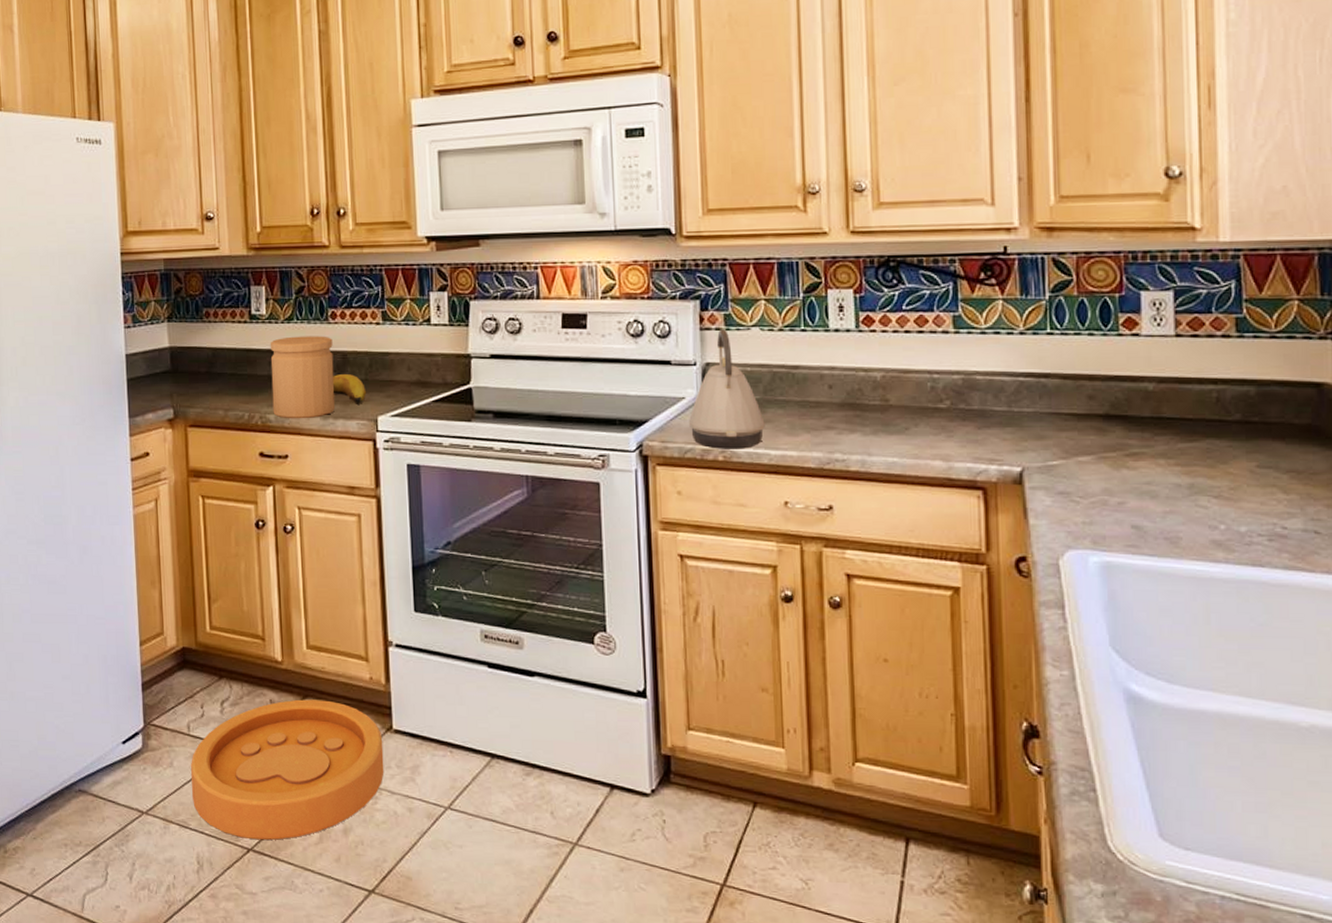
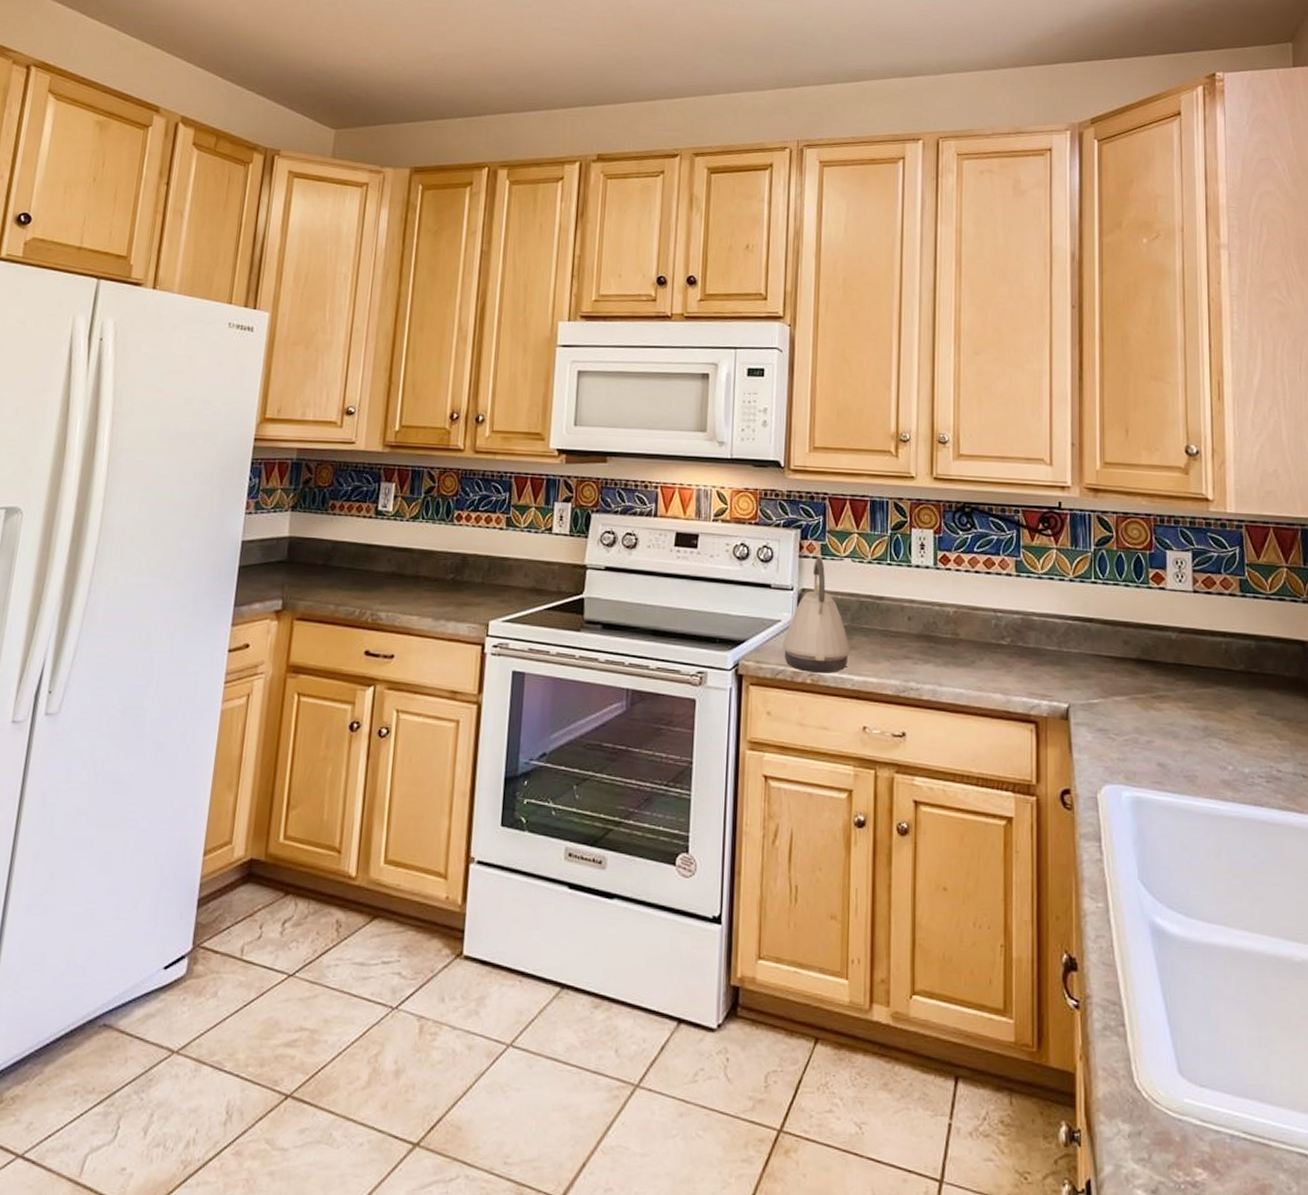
pet bowl: present [191,699,384,841] -> none [233,920,451,1085]
jar: present [270,336,335,419] -> none [385,535,455,619]
fruit: present [333,373,367,404] -> none [449,575,482,607]

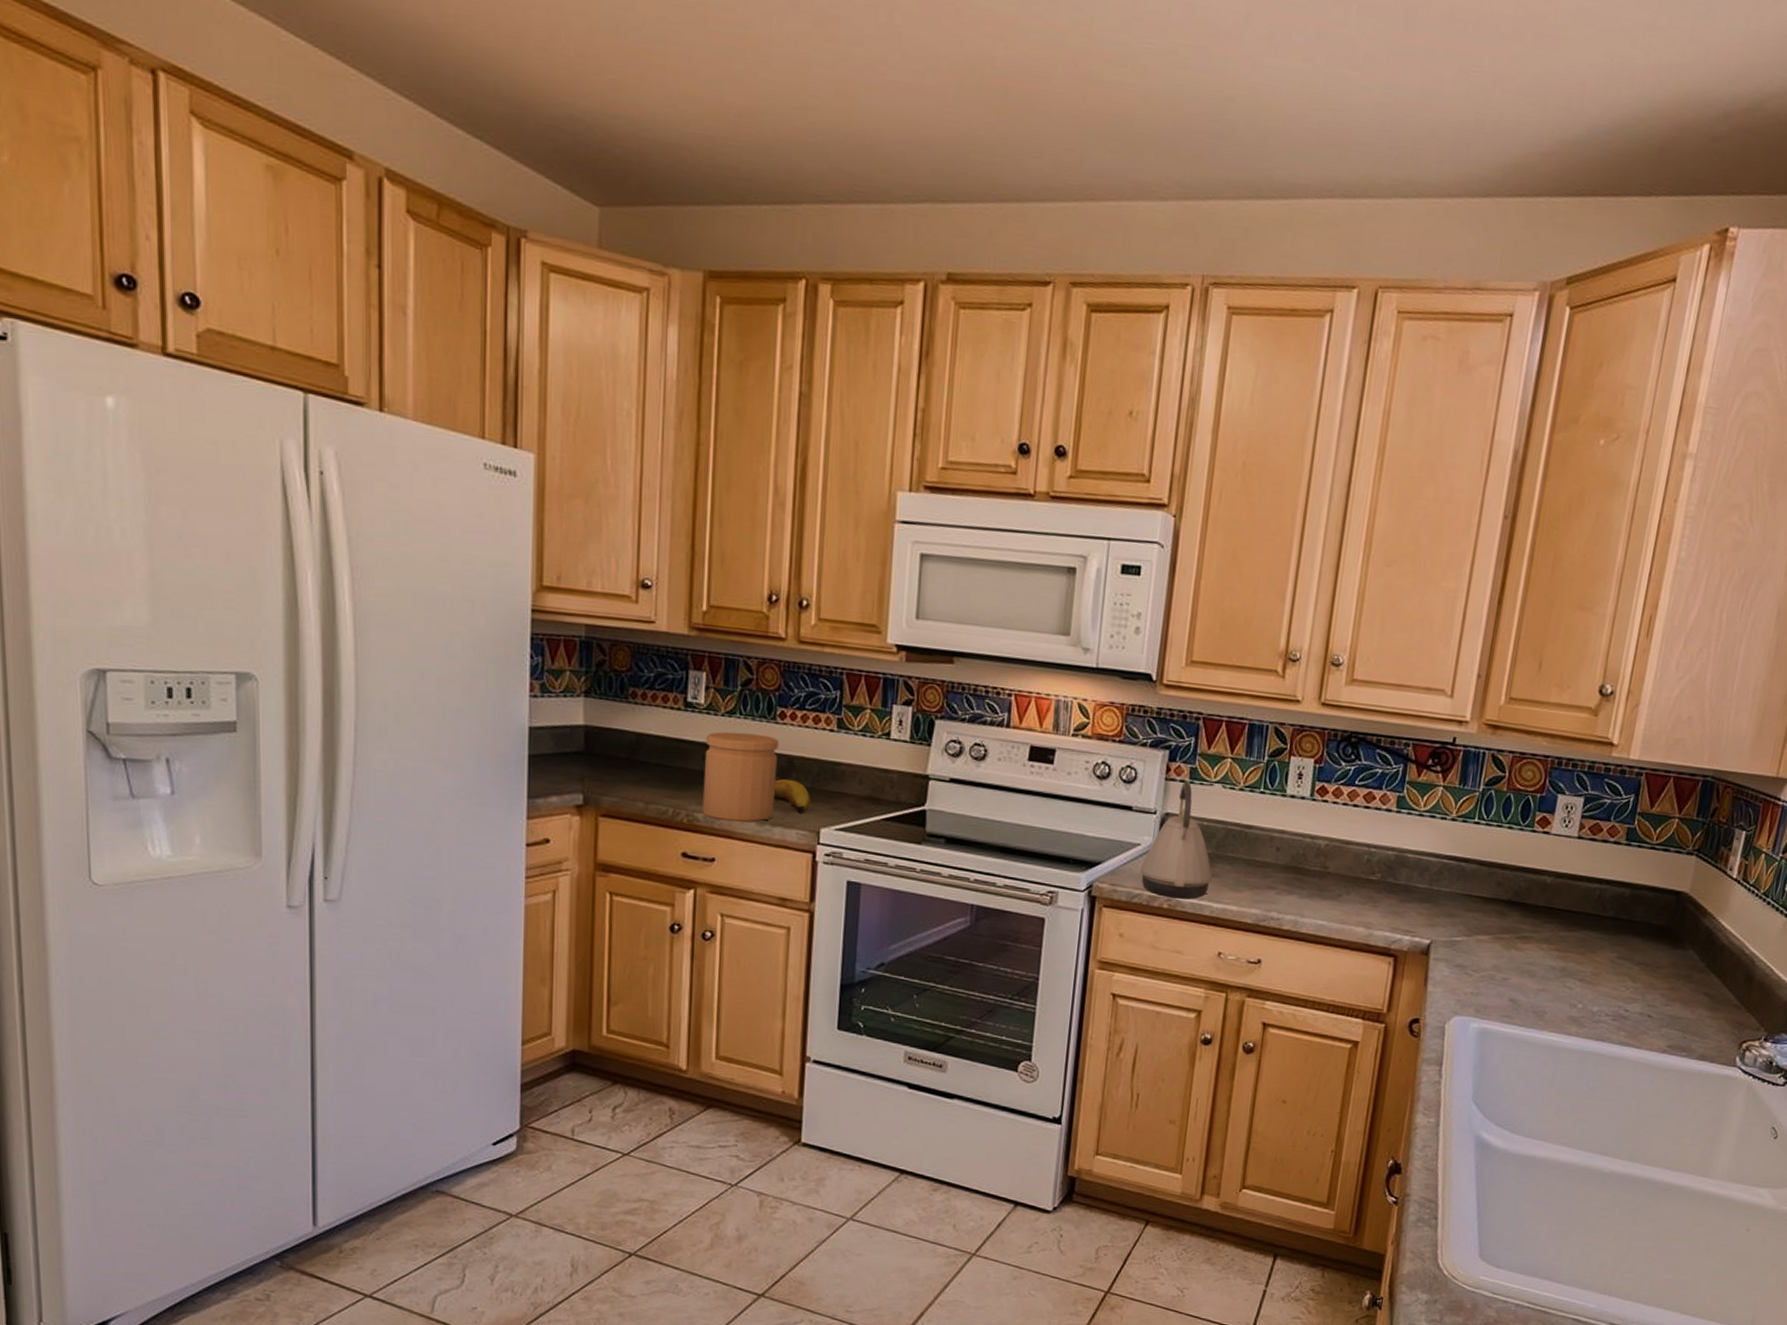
jar: none [385,535,455,619] -> present [702,732,779,823]
fruit: none [449,575,482,607] -> present [774,778,812,814]

